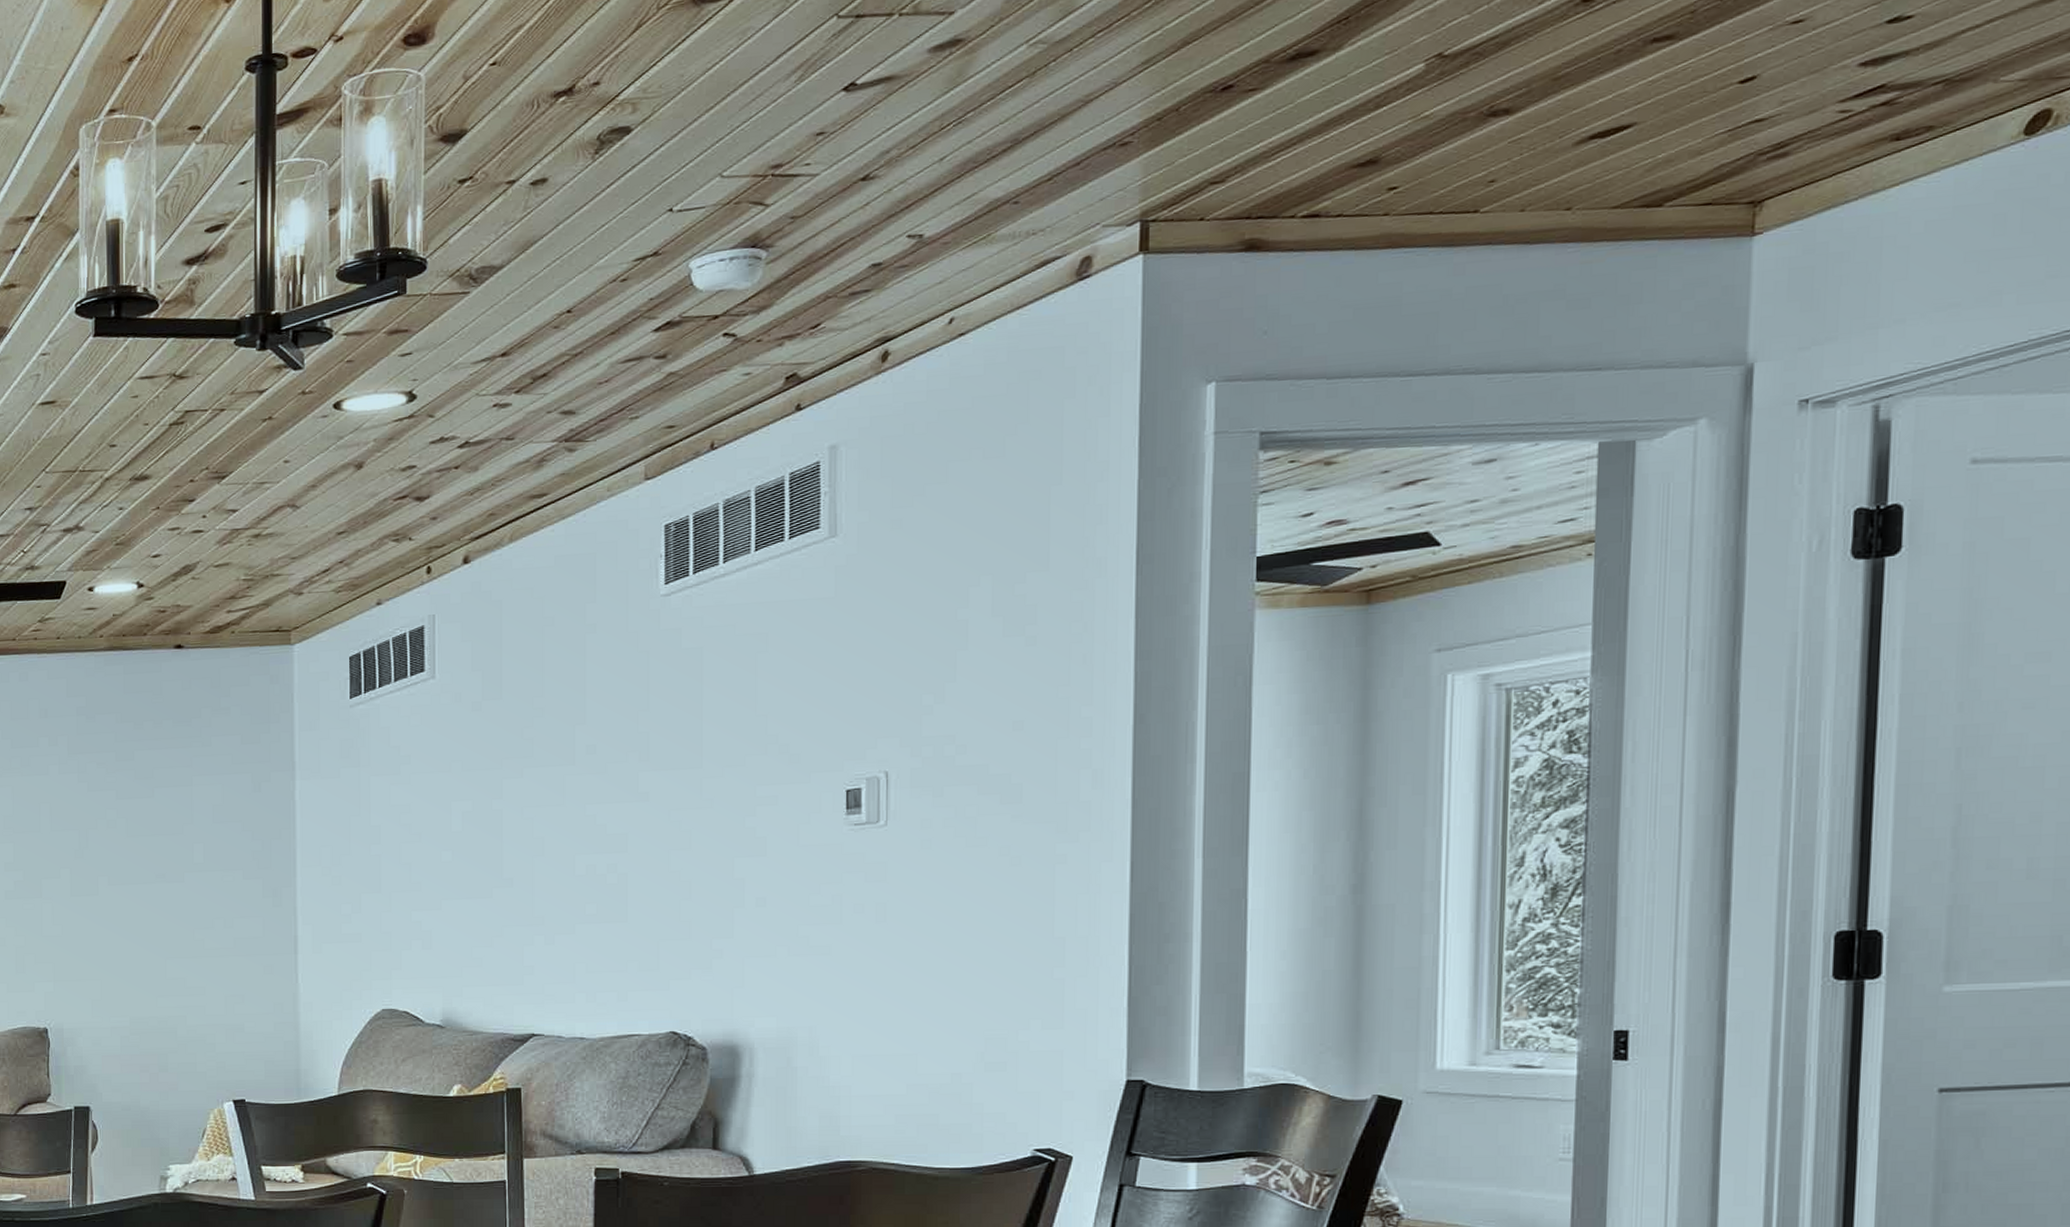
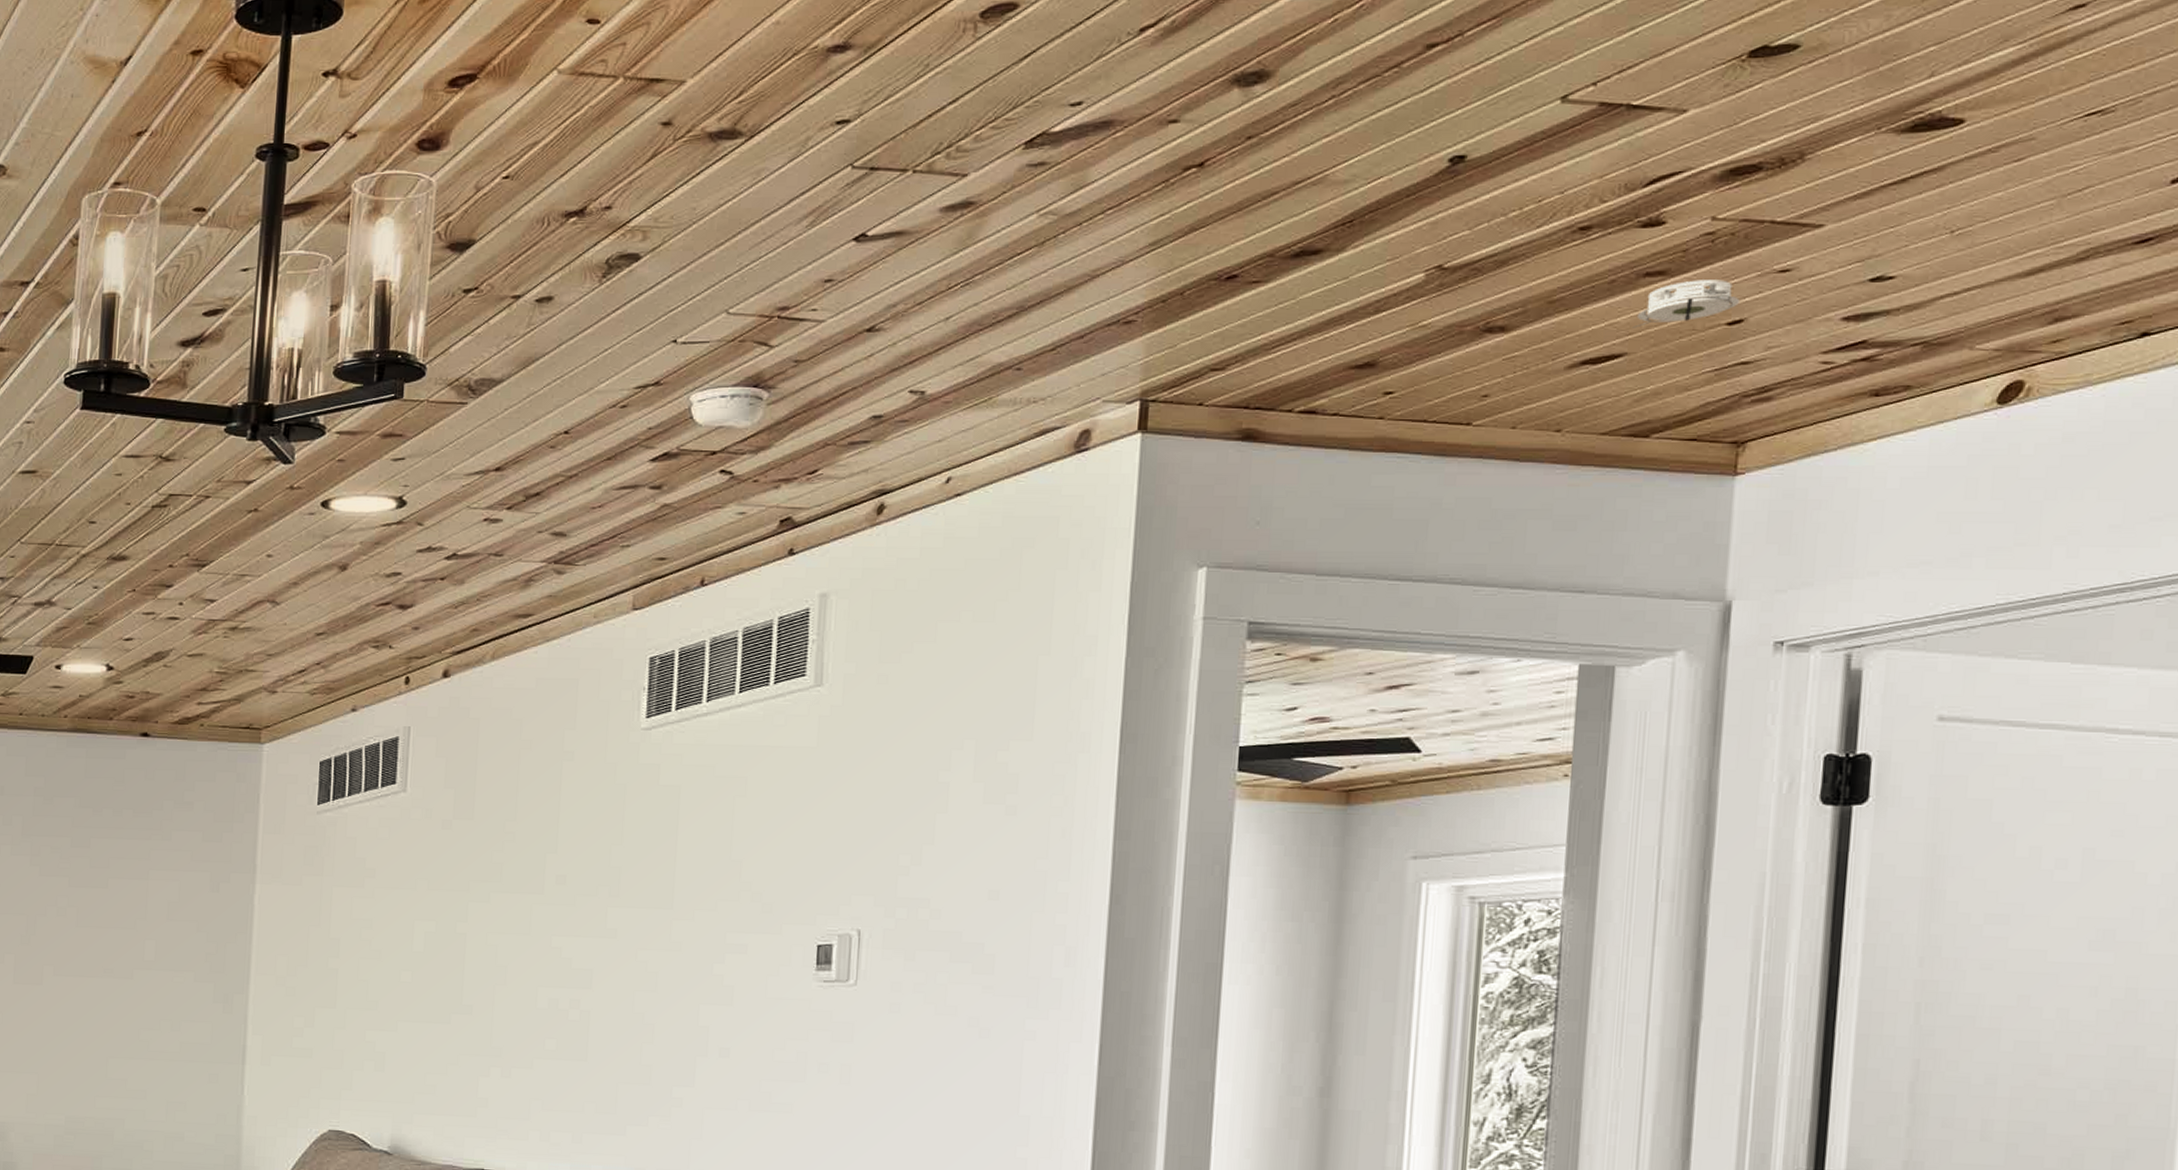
smoke detector: none [1641,37,1753,97] -> present [1632,280,1741,328]

